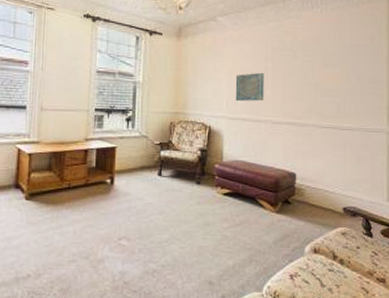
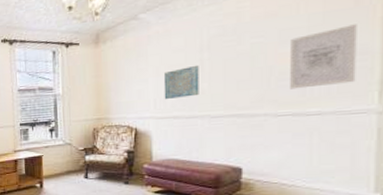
wall art: none [330,58,373,106] -> present [290,24,357,90]

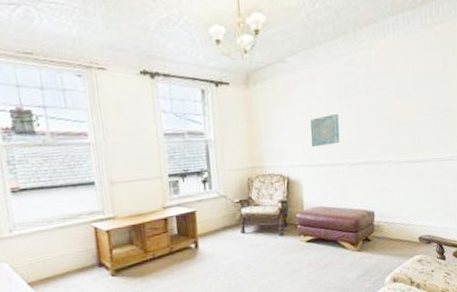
wall art: present [290,24,357,90] -> none [404,84,446,139]

